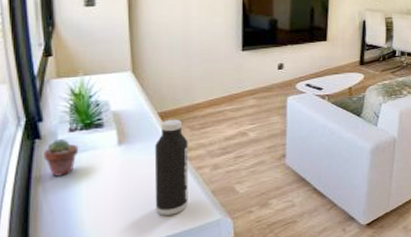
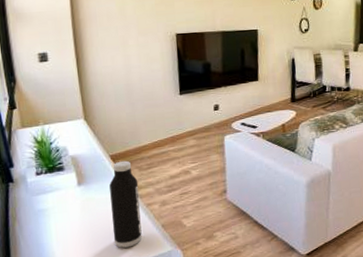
potted succulent: present [43,138,79,176] -> none [16,181,46,215]

